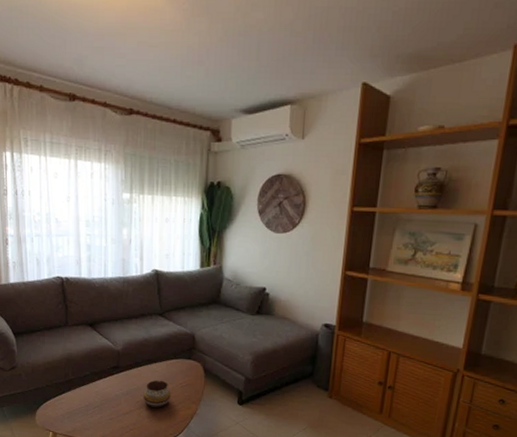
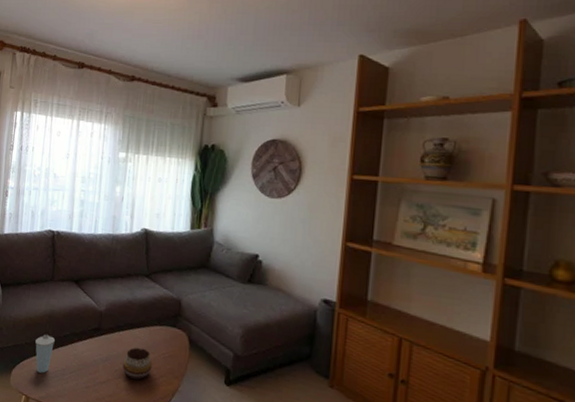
cup: none [56,376,75,411] -> present [35,334,55,374]

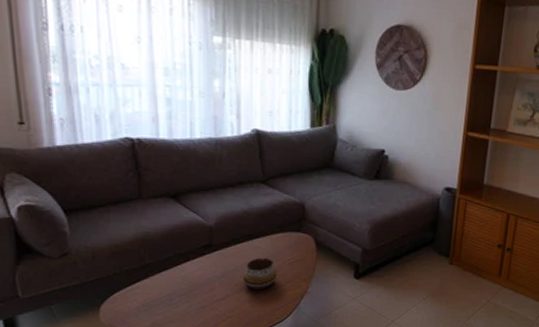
cup: present [35,334,55,374] -> none [128,260,154,303]

